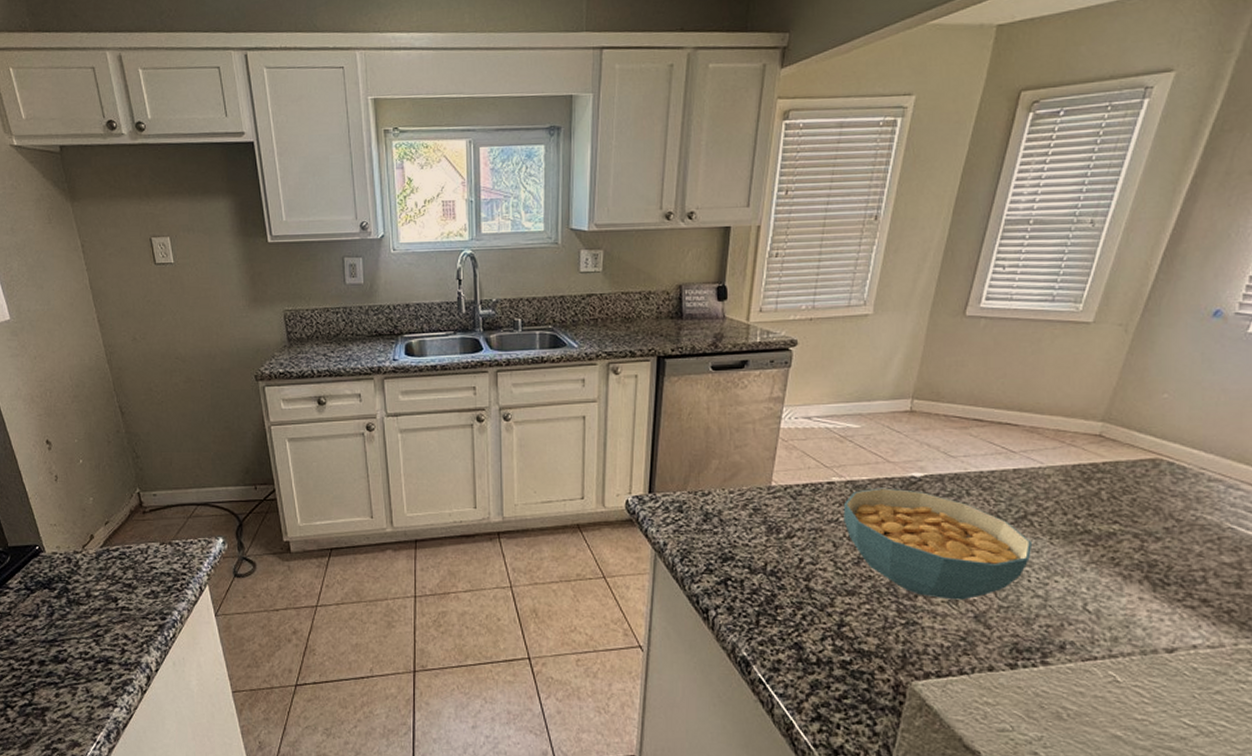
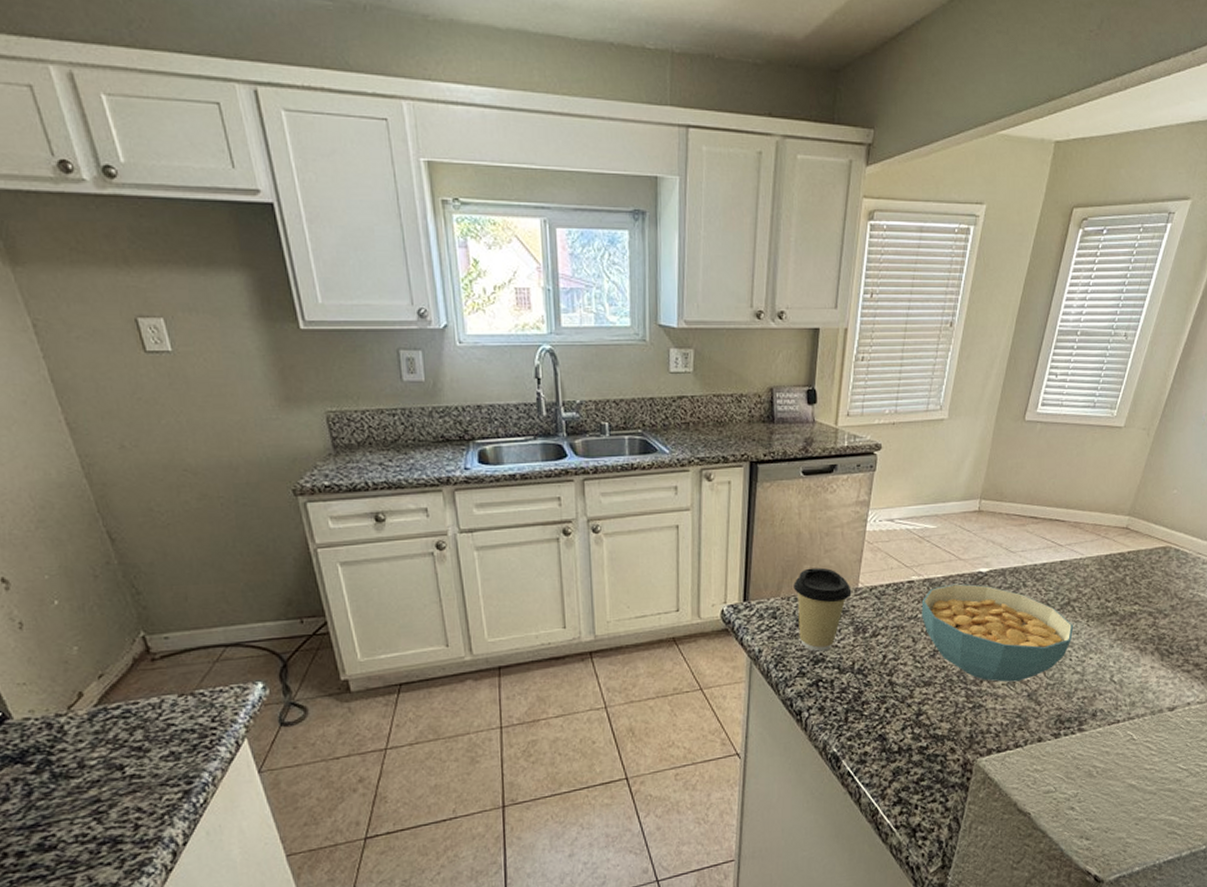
coffee cup: none [701,463,764,549] -> present [793,567,852,652]

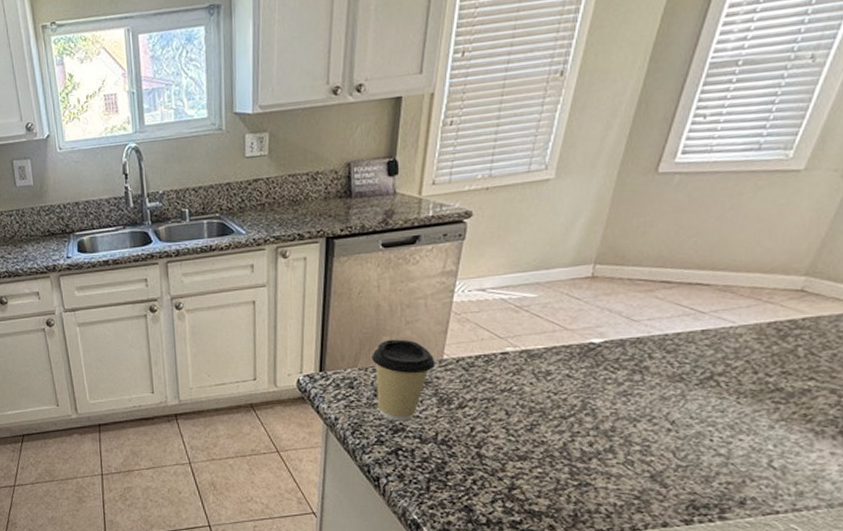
cereal bowl: present [921,583,1074,682] -> none [517,355,718,461]

